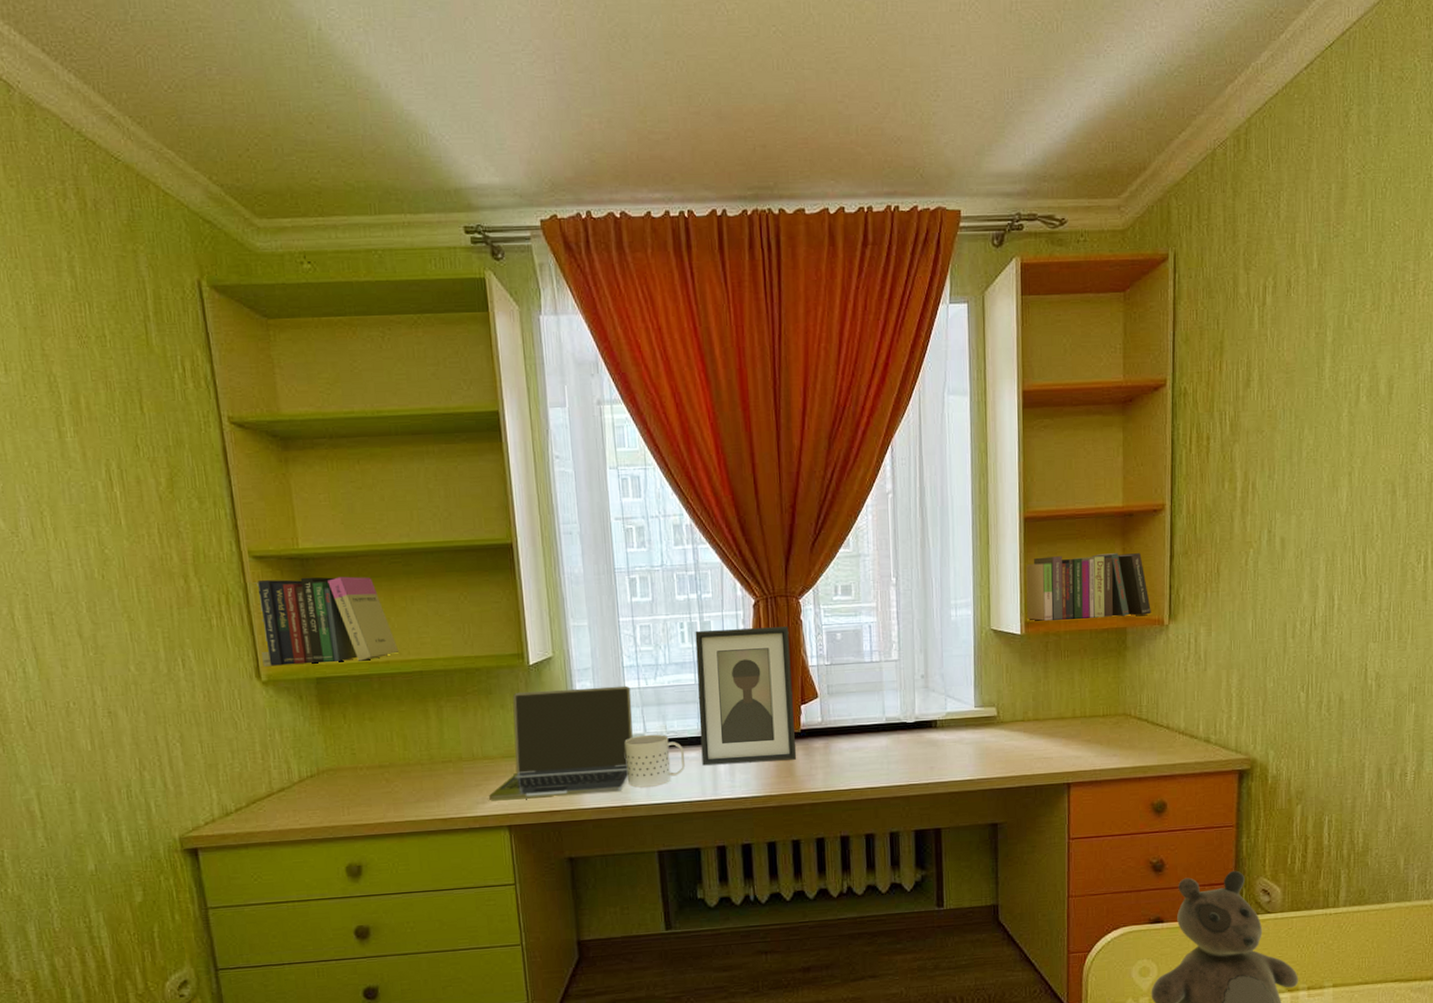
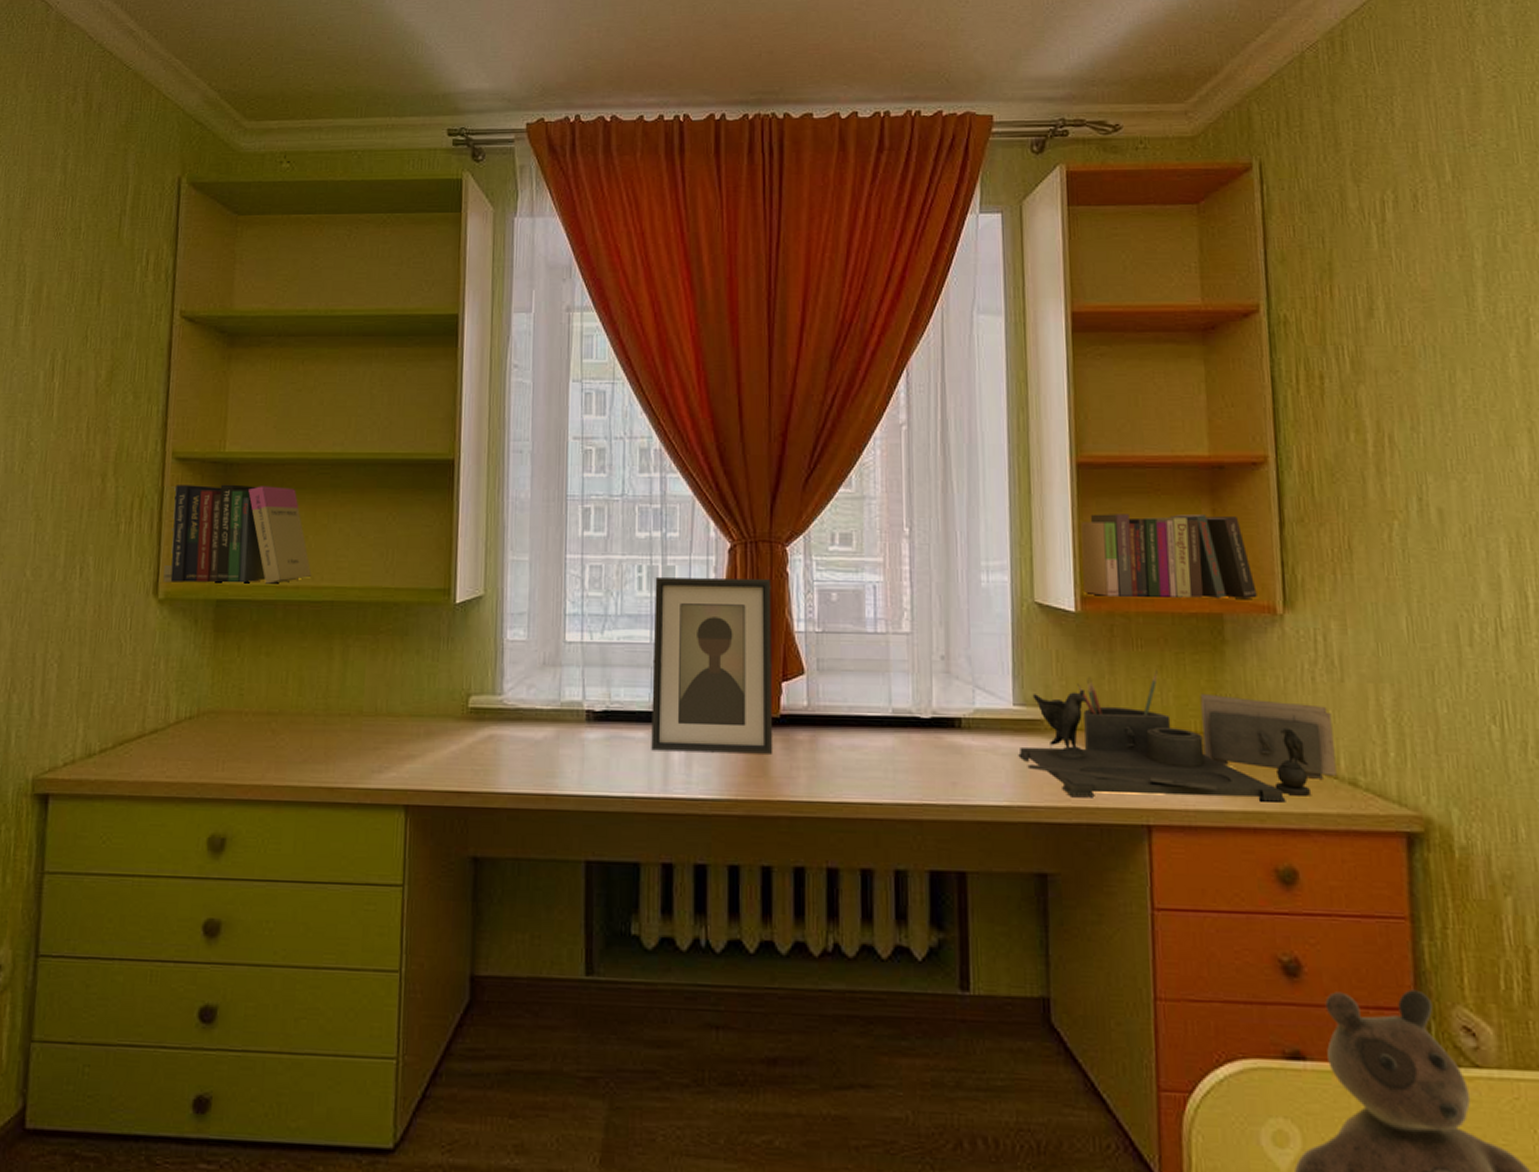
laptop: present [489,685,633,801] -> none [387,635,572,776]
mug: present [624,734,686,788] -> none [556,703,631,772]
desk organizer: none [978,673,1197,768] -> present [1018,670,1337,803]

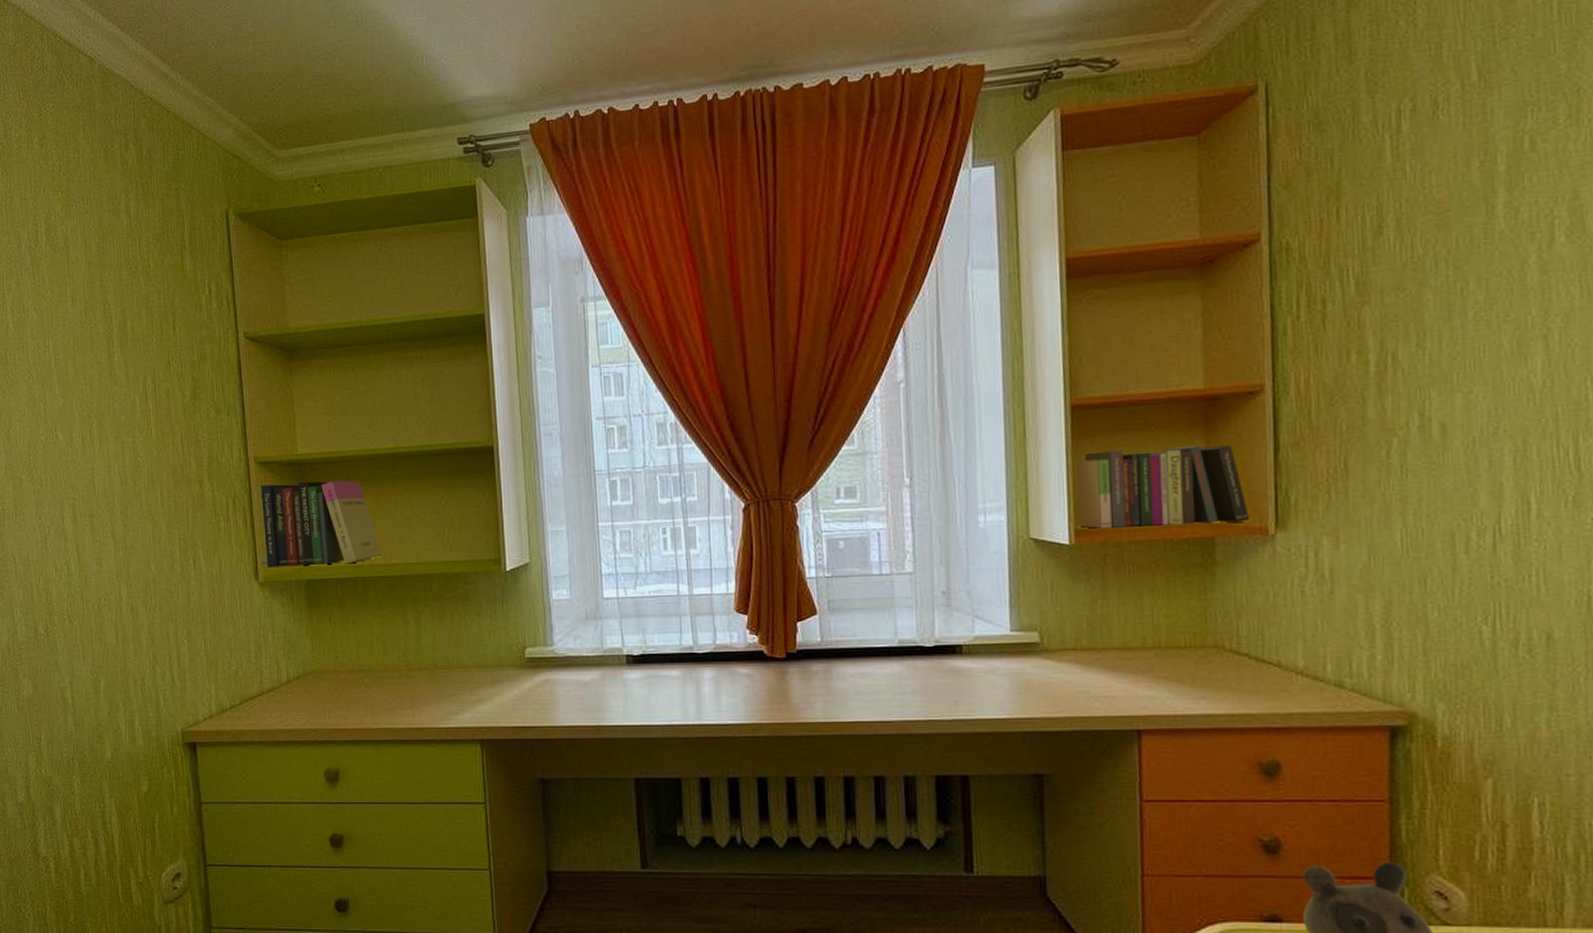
picture frame: present [651,578,773,754] -> none [678,533,792,686]
desk organizer: present [1018,670,1337,803] -> none [1015,593,1323,707]

